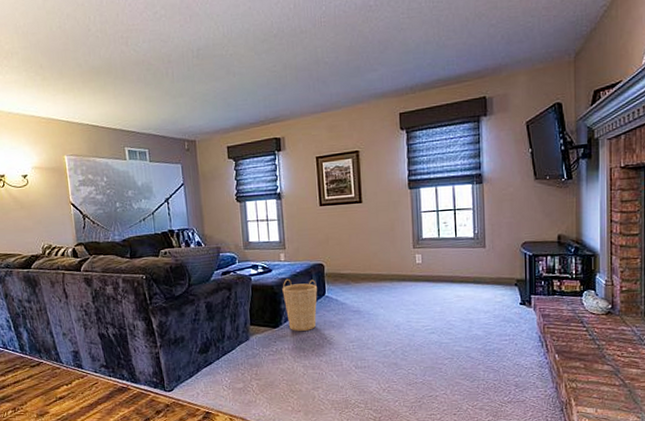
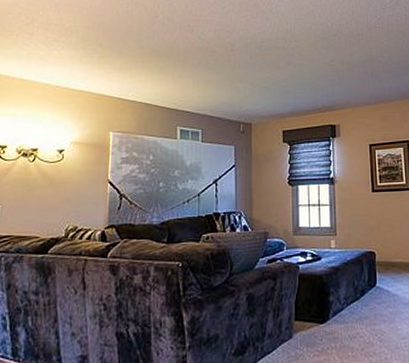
basket: present [282,278,318,331] -> none [331,267,369,327]

